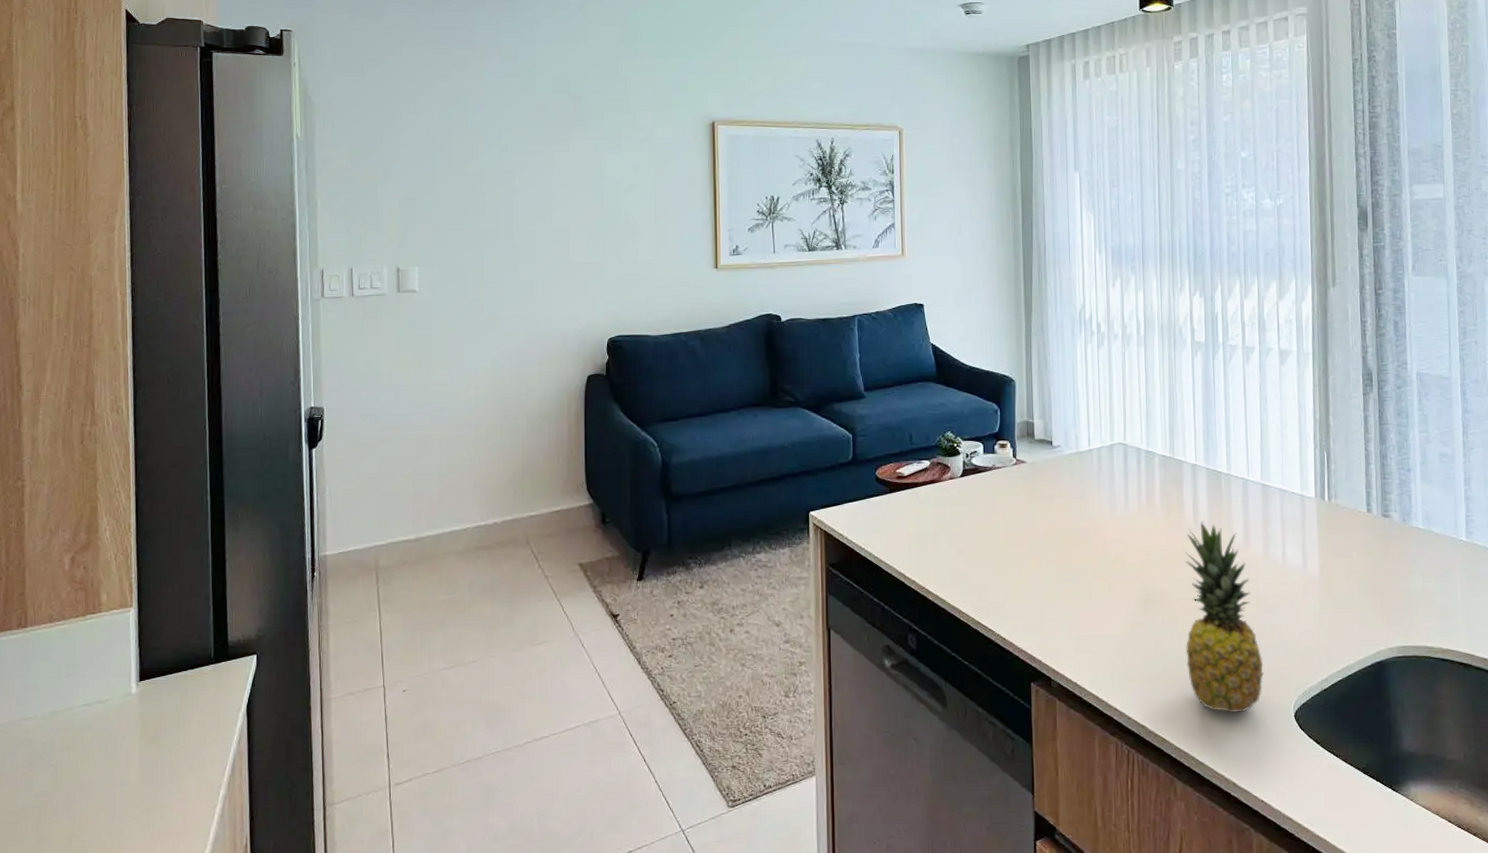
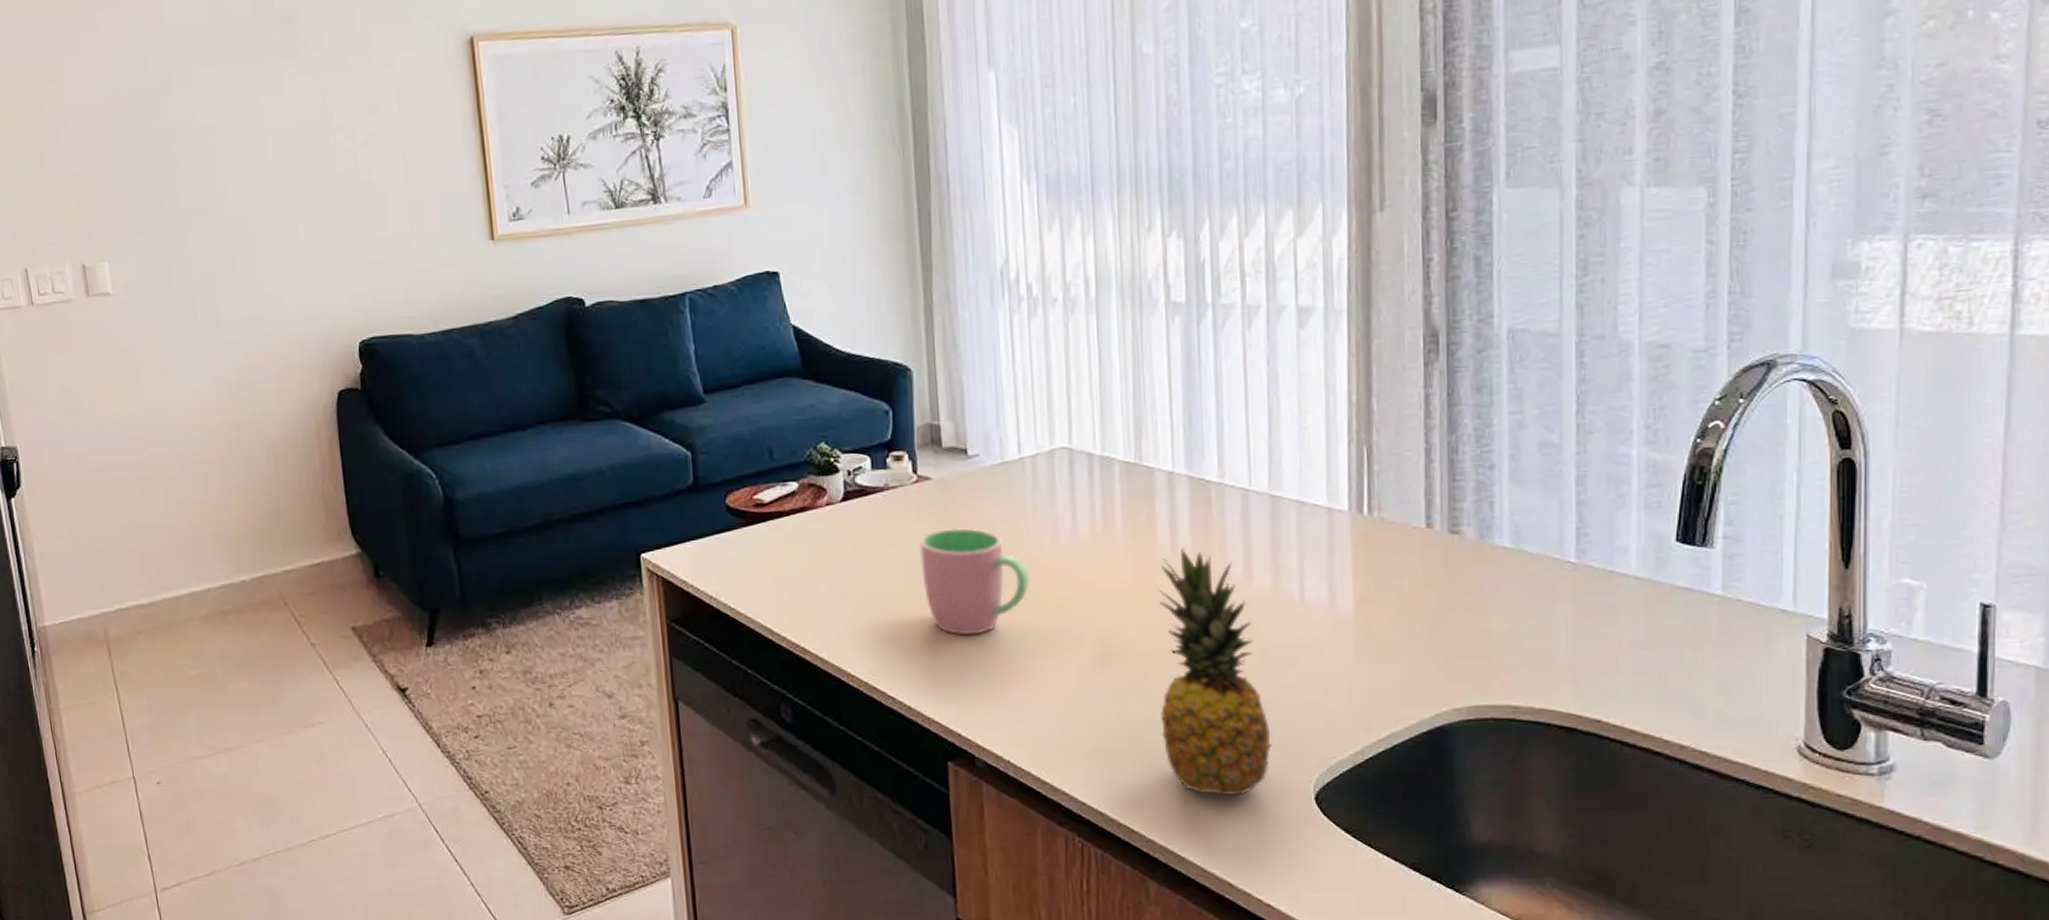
cup: none [1016,499,1095,583] -> present [920,527,1031,636]

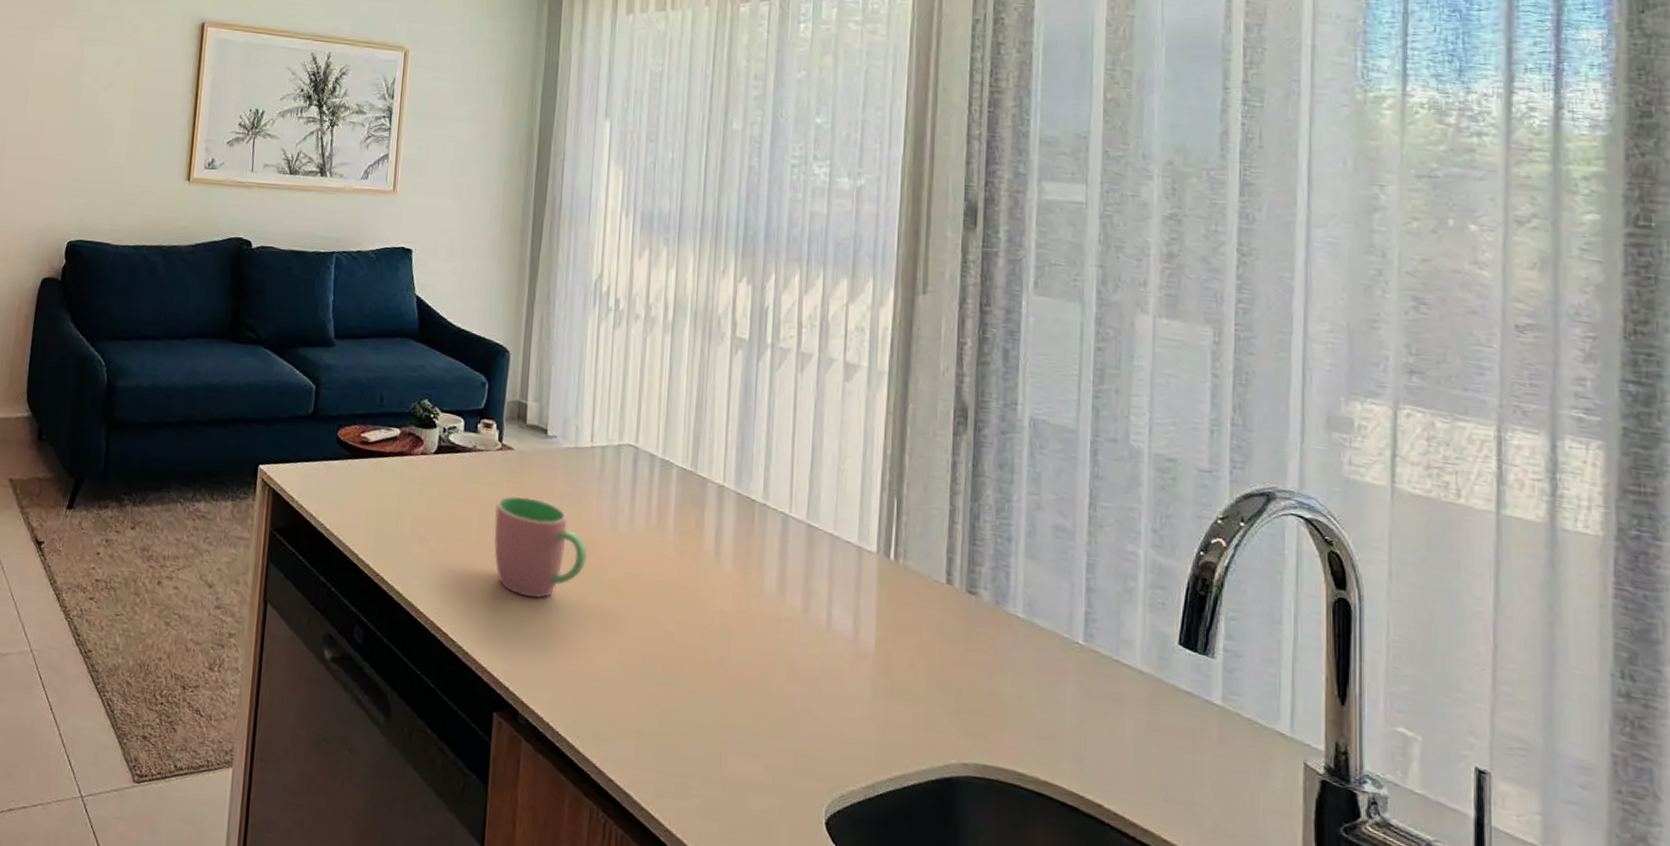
fruit: present [1158,548,1272,795] -> none [689,556,790,804]

